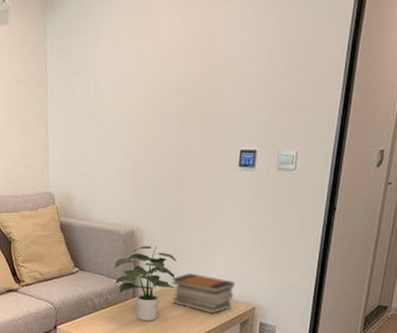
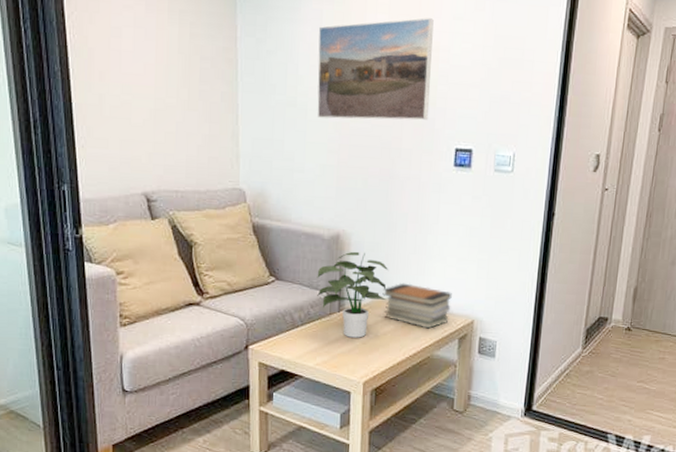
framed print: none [115,30,222,128] -> present [317,18,434,121]

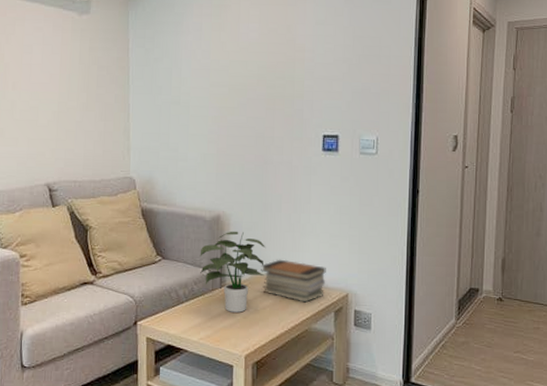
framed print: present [317,18,434,121] -> none [198,25,299,113]

